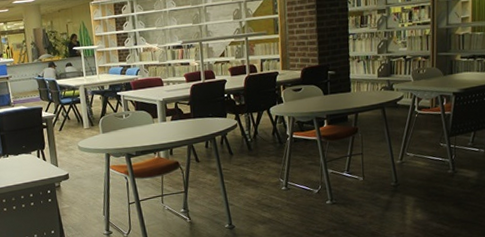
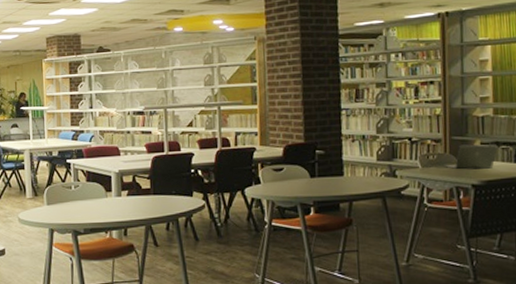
laptop: none [431,57,474,81] -> present [443,144,498,170]

